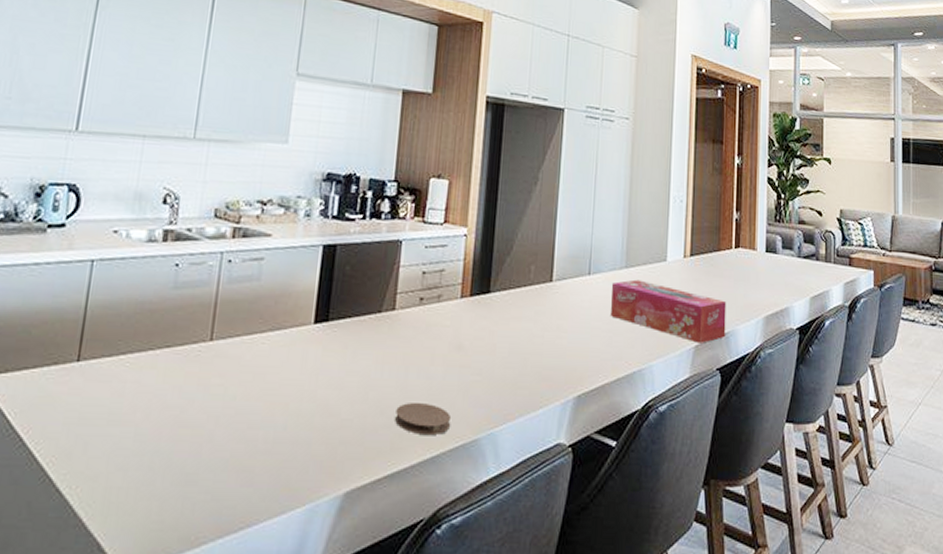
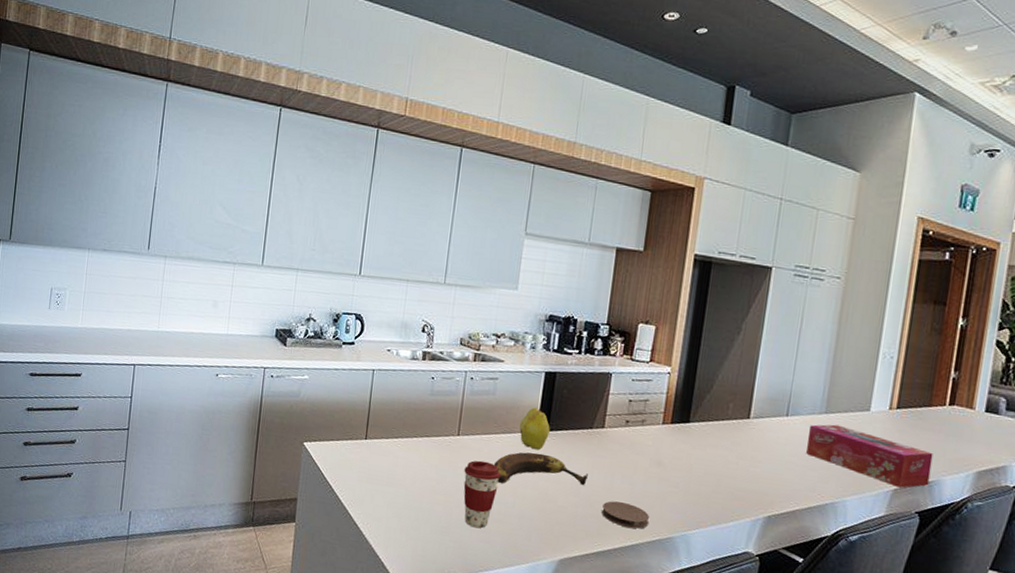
coffee cup: none [218,371,268,468] -> present [463,460,501,529]
banana: none [258,351,378,399] -> present [493,452,588,486]
fruit: none [292,292,330,348] -> present [519,407,550,450]

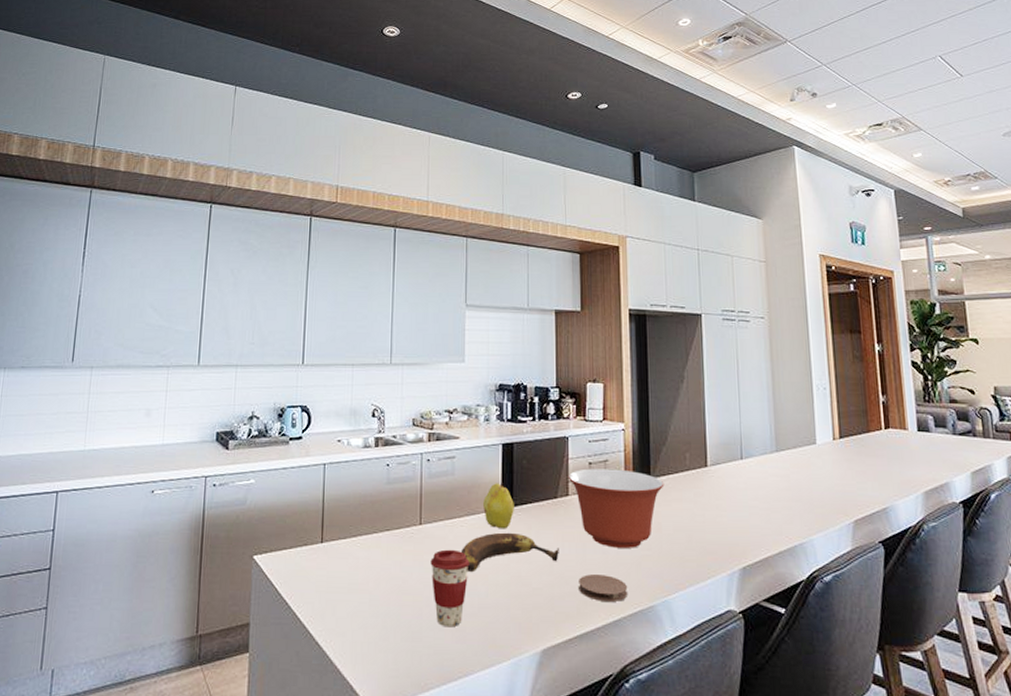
mixing bowl: none [606,405,703,484] -> present [568,468,665,548]
tissue box: present [806,424,933,488] -> none [764,462,885,518]

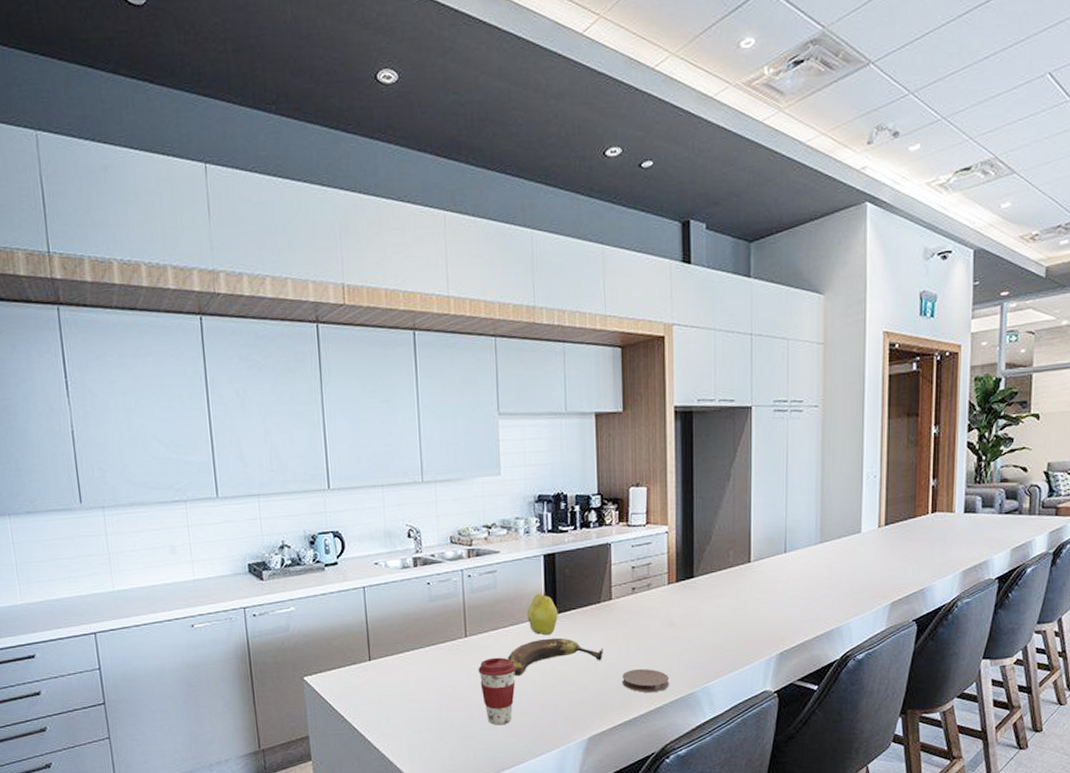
mixing bowl: present [568,468,665,548] -> none [610,571,707,644]

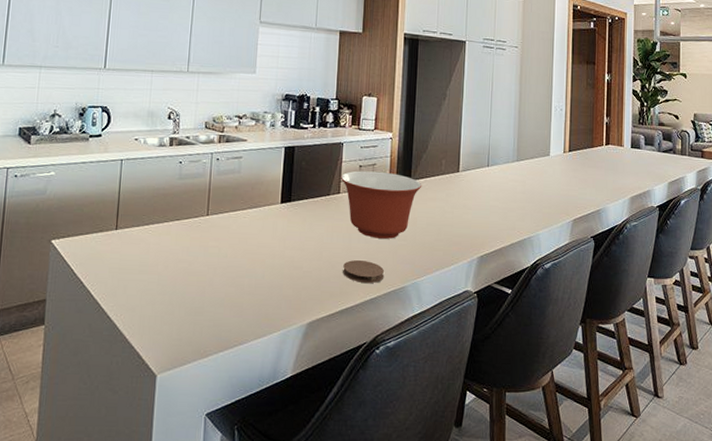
coffee cup: present [478,657,517,726] -> none [215,237,250,304]
banana: present [507,637,603,676] -> none [242,223,329,256]
fruit: present [527,592,558,636] -> none [264,181,292,221]
mixing bowl: none [610,571,707,644] -> present [340,170,422,239]

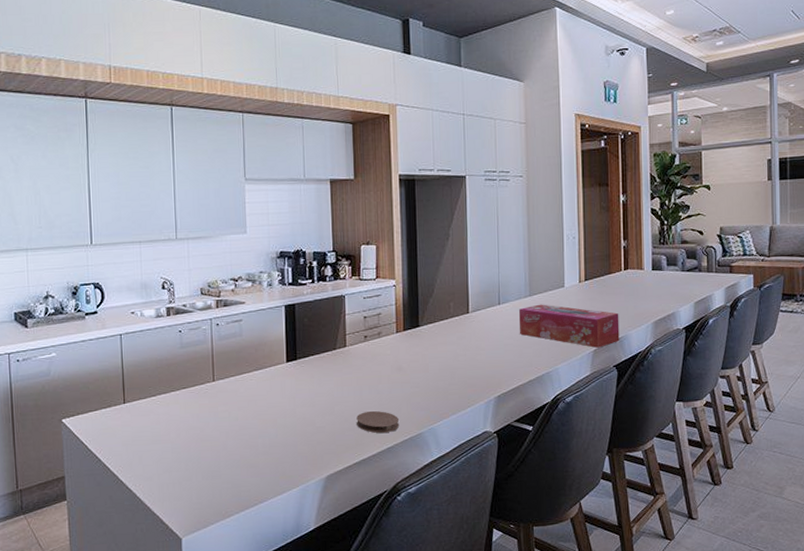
mixing bowl: present [340,170,422,239] -> none [345,320,431,388]
tissue box: none [505,170,599,218] -> present [518,304,620,348]

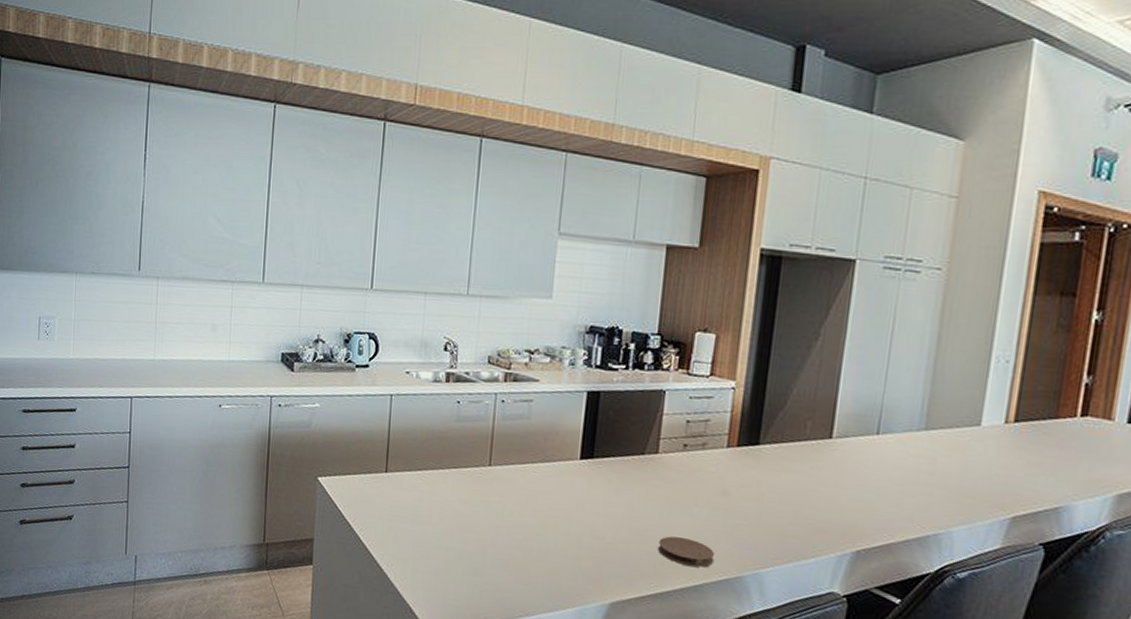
tissue box: present [518,304,620,348] -> none [902,442,1061,516]

